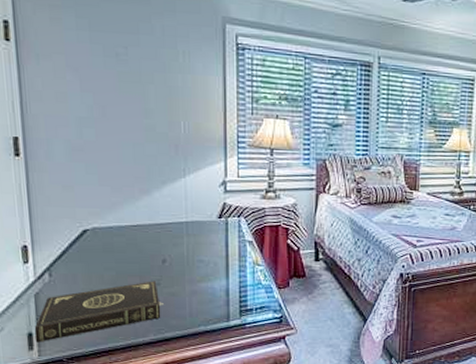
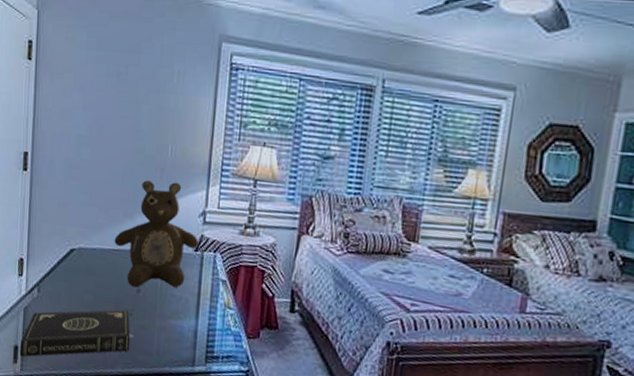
teddy bear: none [132,156,222,258] -> present [114,180,199,288]

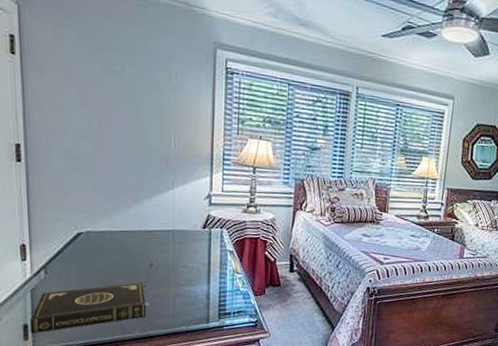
teddy bear: present [114,180,199,288] -> none [123,169,207,263]

